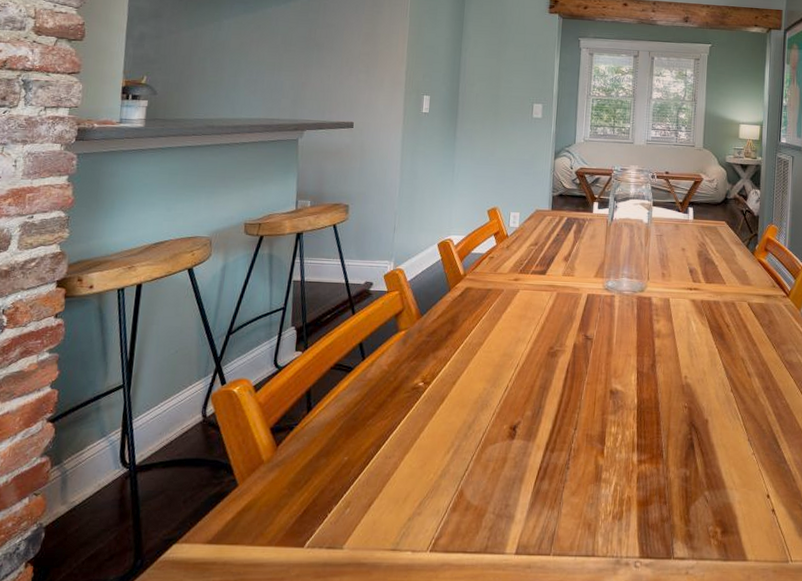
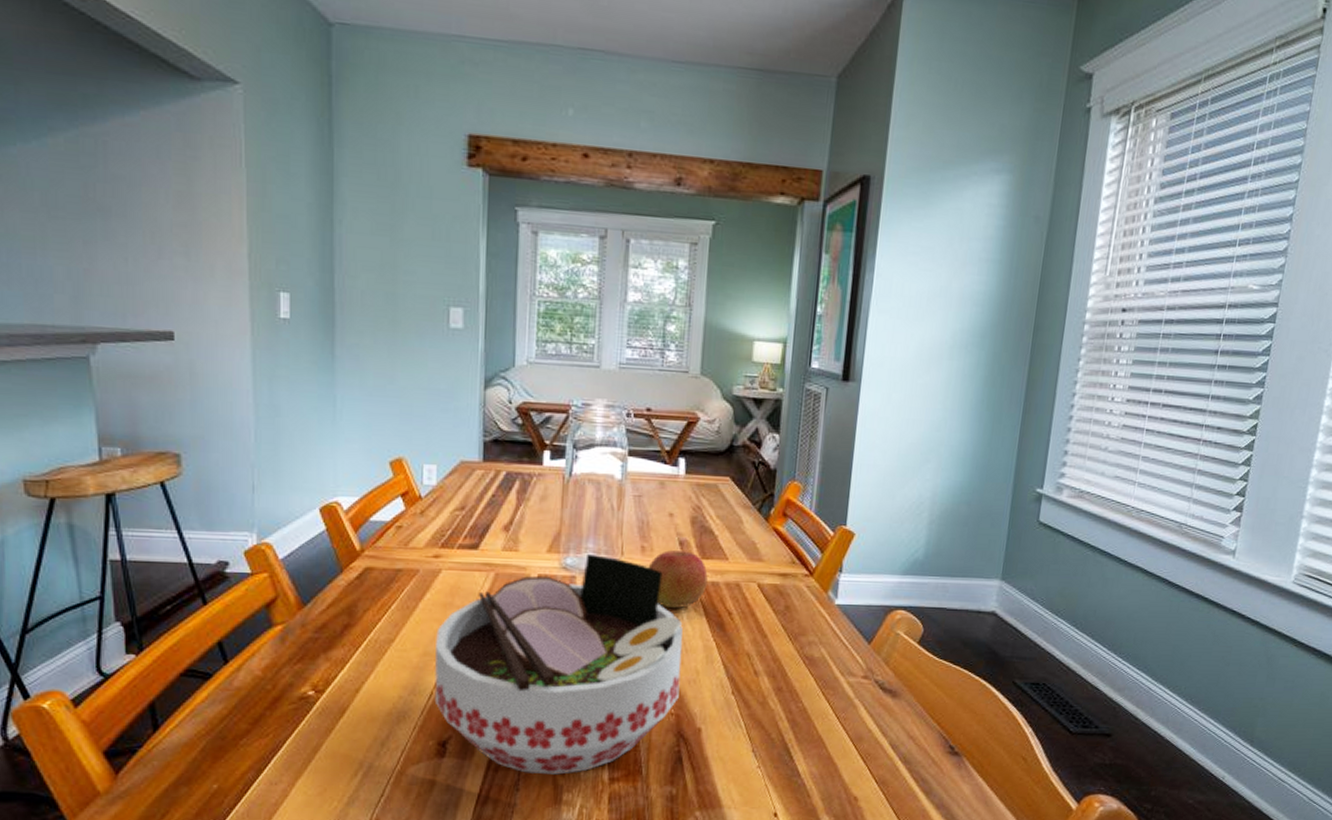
bowl: none [509,278,693,456] -> present [434,553,683,775]
apple: none [667,276,711,321] -> present [648,550,708,608]

